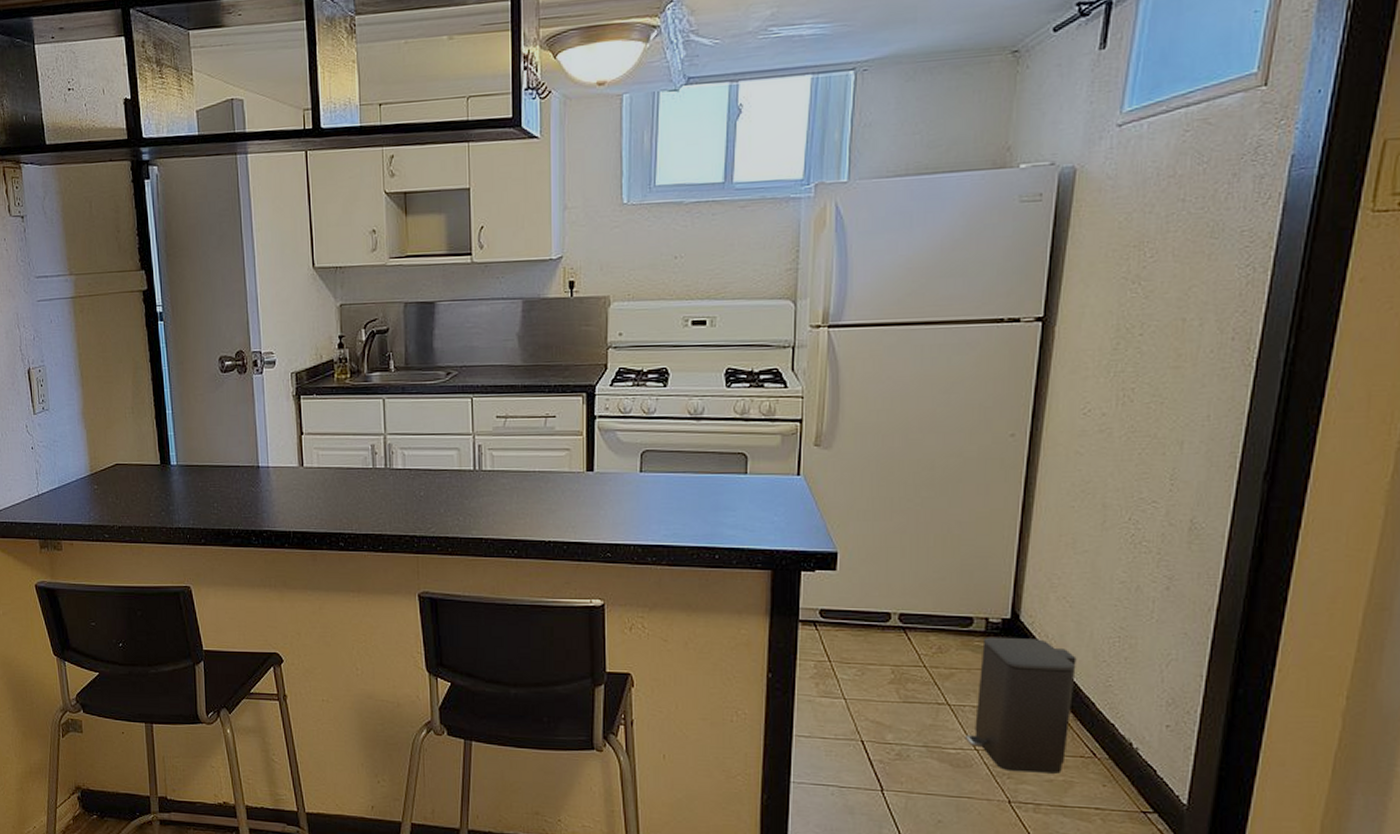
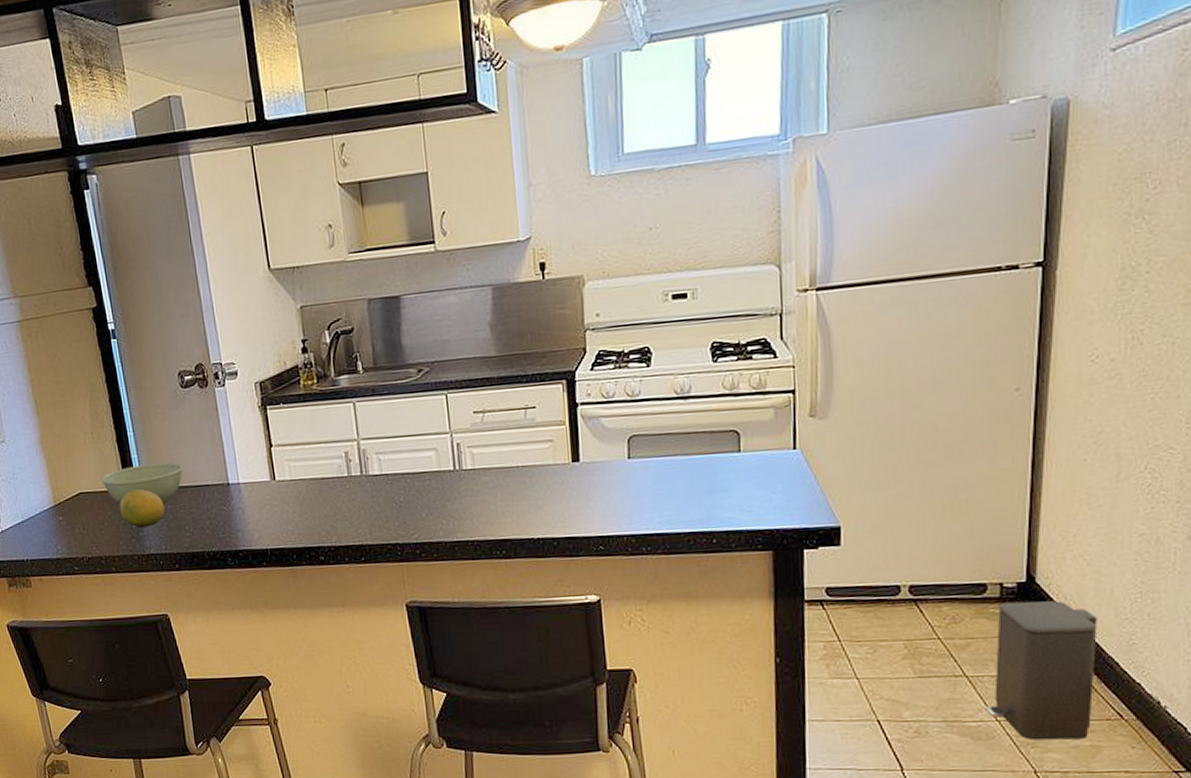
bowl: none [137,442,217,484] -> present [100,462,184,507]
fruit: none [152,464,196,502] -> present [119,488,165,528]

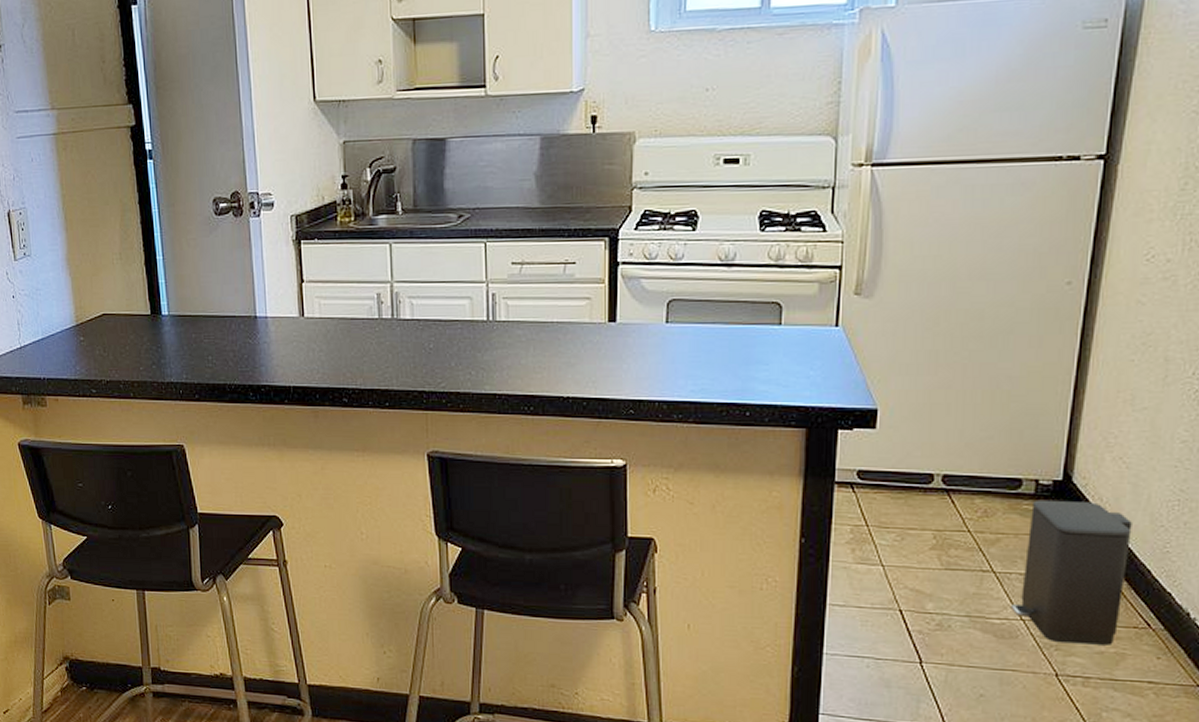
bowl: present [100,462,184,507] -> none [125,290,211,336]
fruit: present [119,488,165,528] -> none [142,314,189,355]

